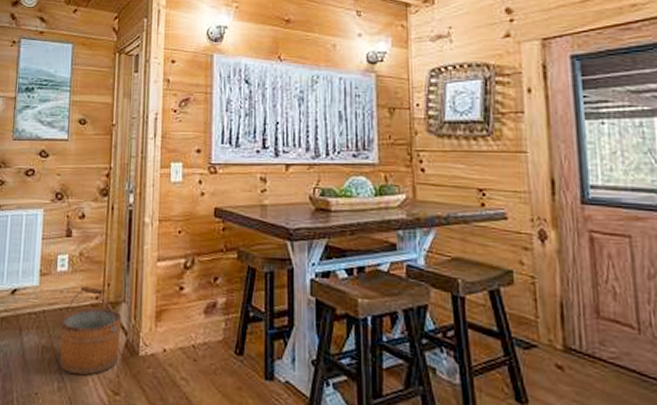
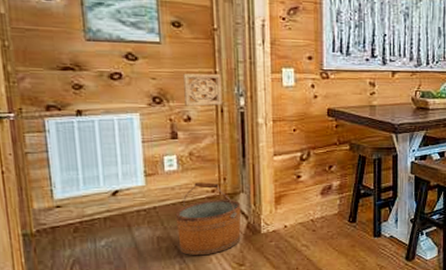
wall ornament: none [81,168,115,203] -> present [183,73,222,106]

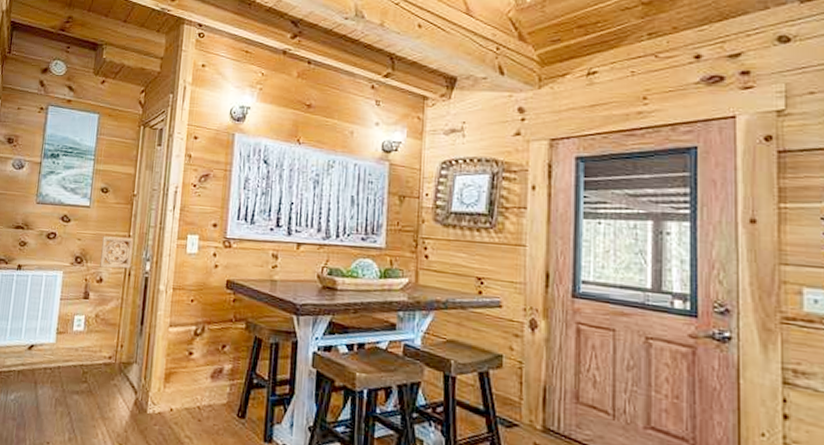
bucket: present [175,182,242,256] -> none [71,346,133,429]

